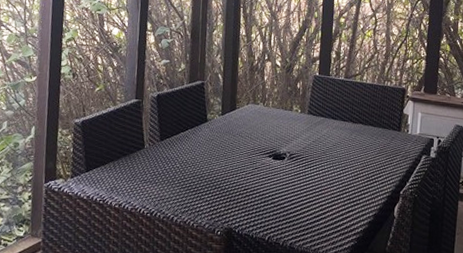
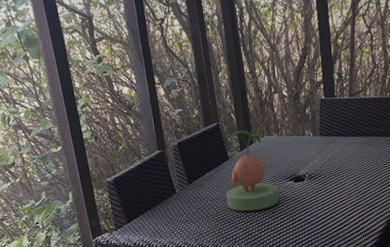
plant: none [197,93,254,184] -> present [226,130,279,212]

